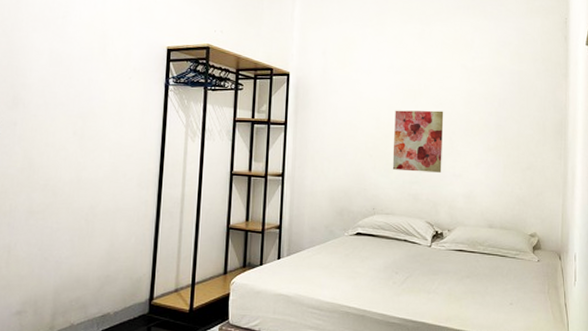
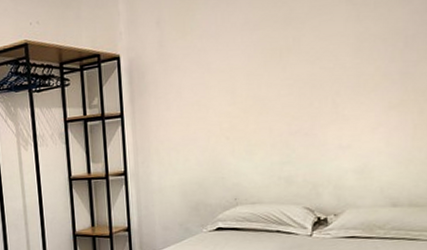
wall art: present [392,110,444,173] -> none [255,67,323,151]

